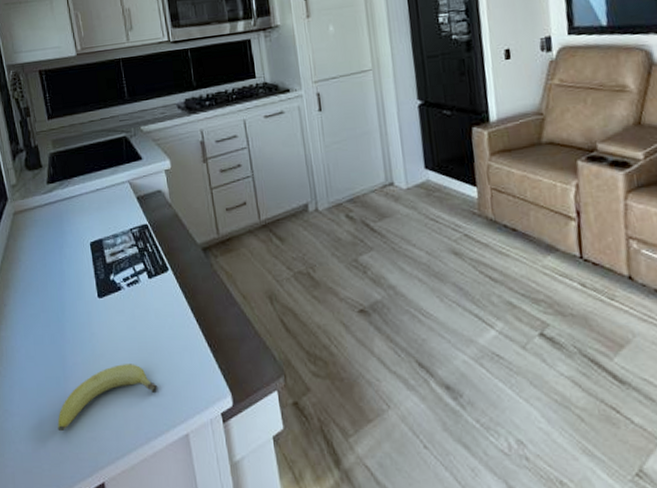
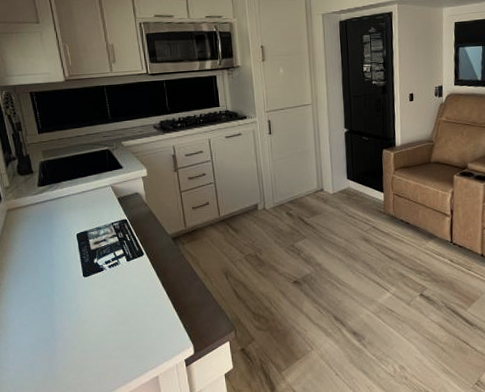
fruit: present [57,364,158,432] -> none [47,326,134,381]

